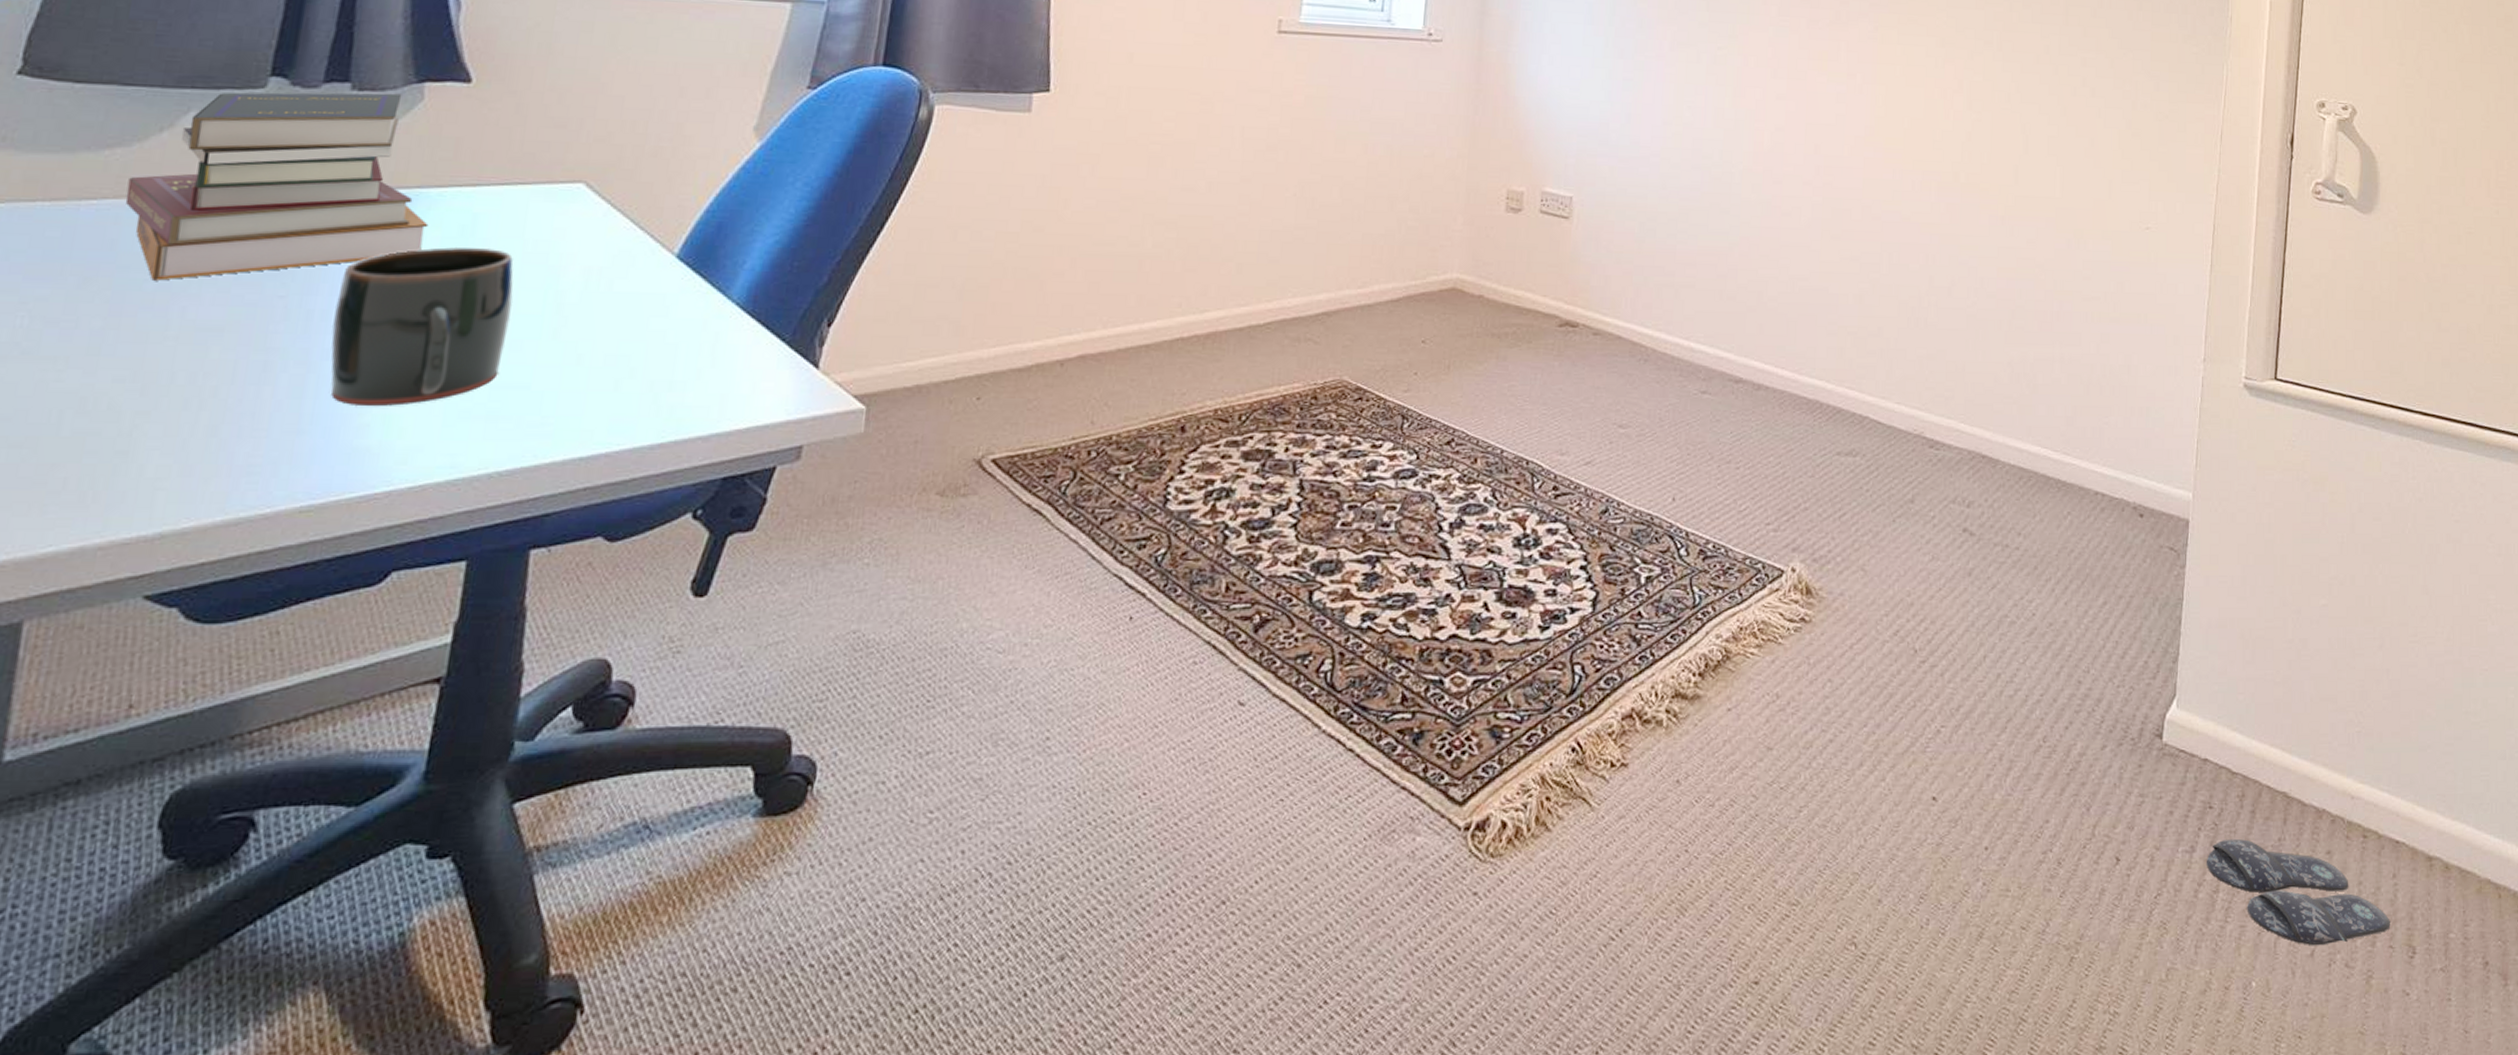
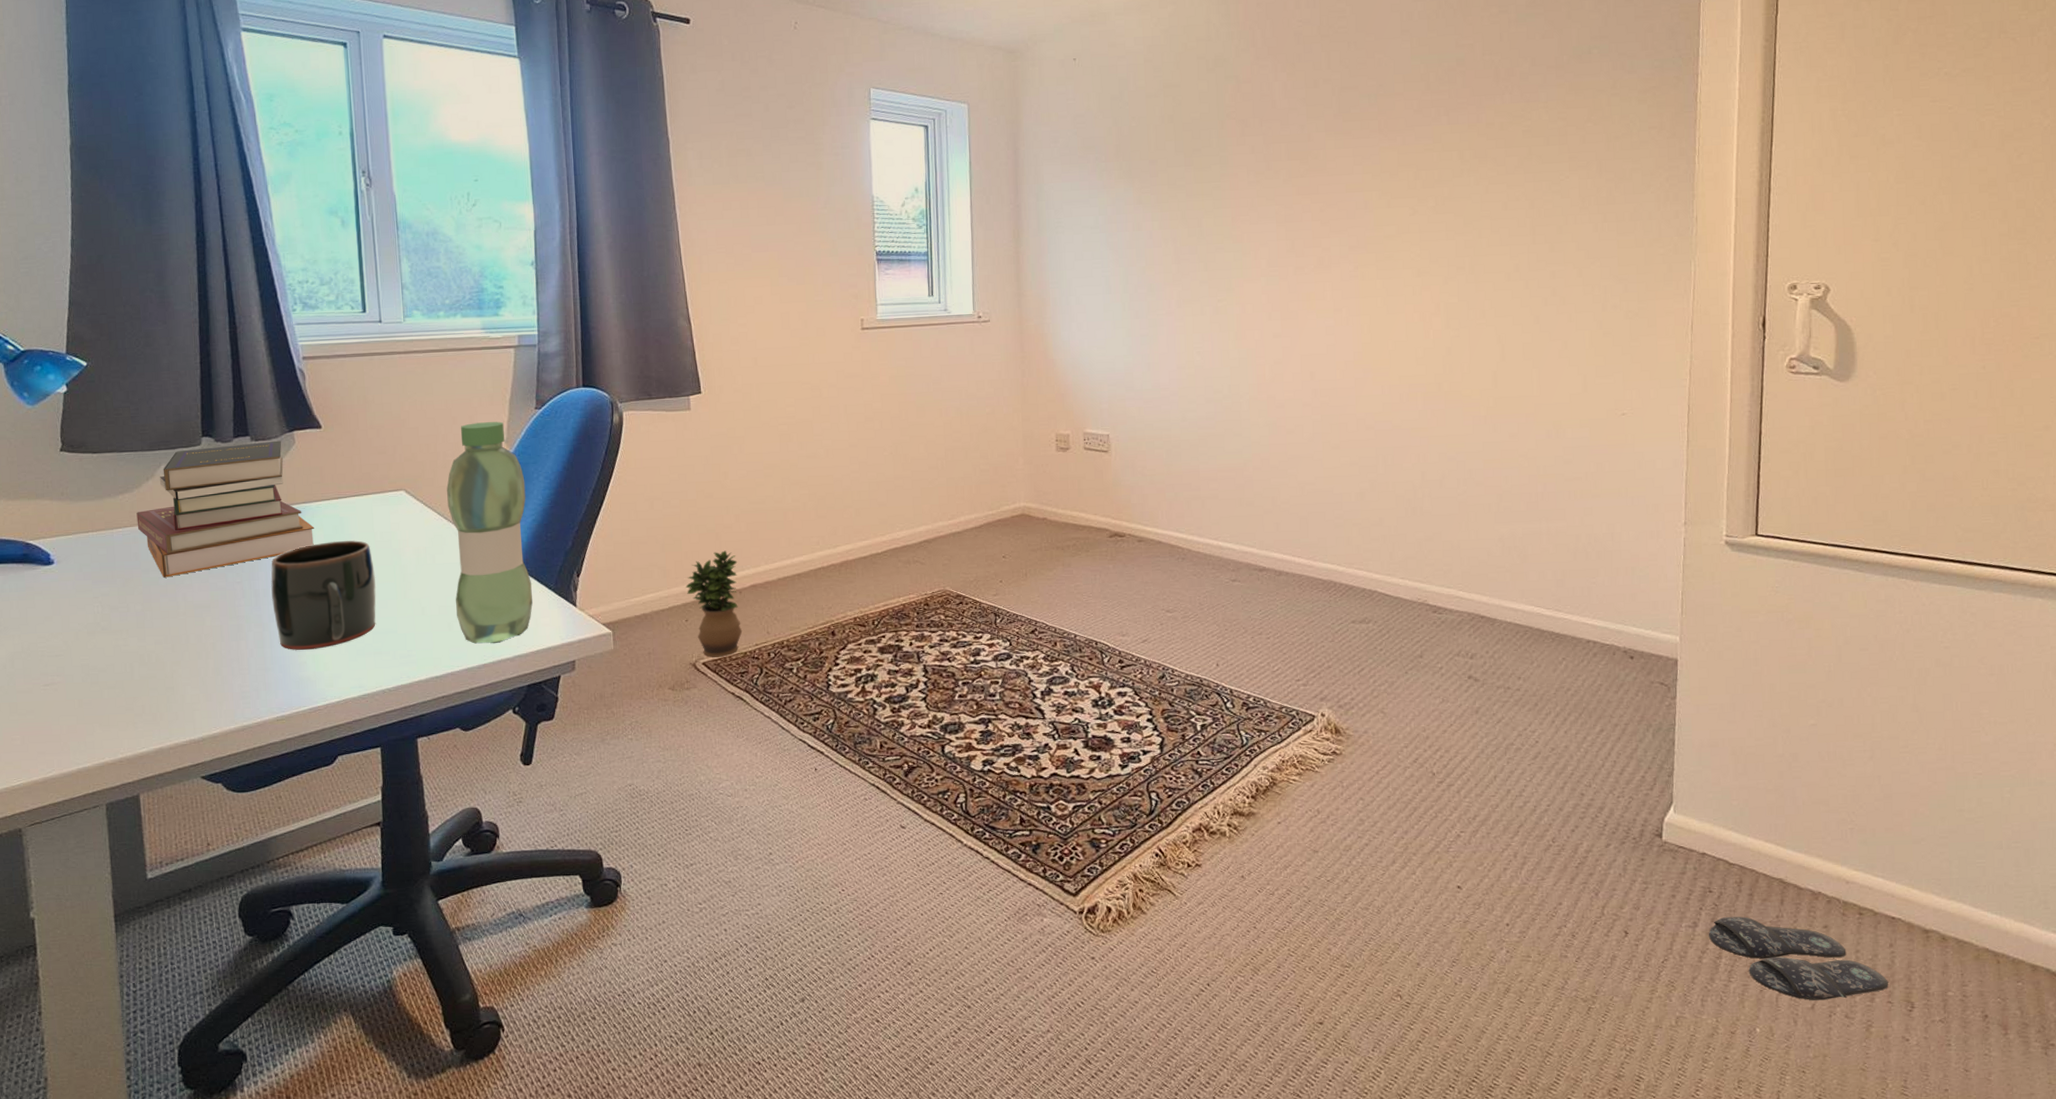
water bottle: none [631,98,774,415] -> present [447,421,533,644]
potted plant: none [984,305,1065,453] -> present [685,550,743,658]

